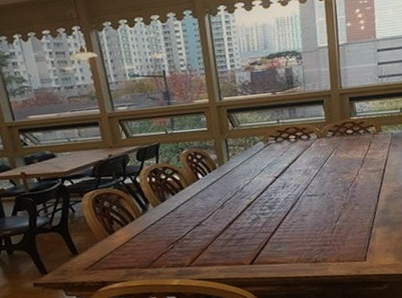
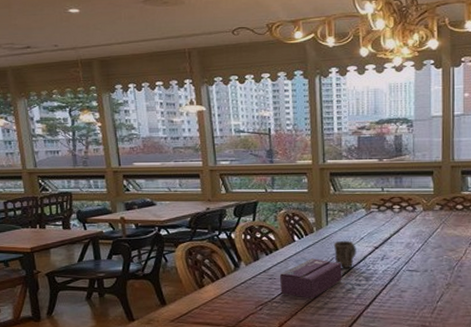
tissue box: none [188,193,247,232] -> present [280,259,342,298]
mug: none [236,173,259,201] -> present [333,240,356,269]

